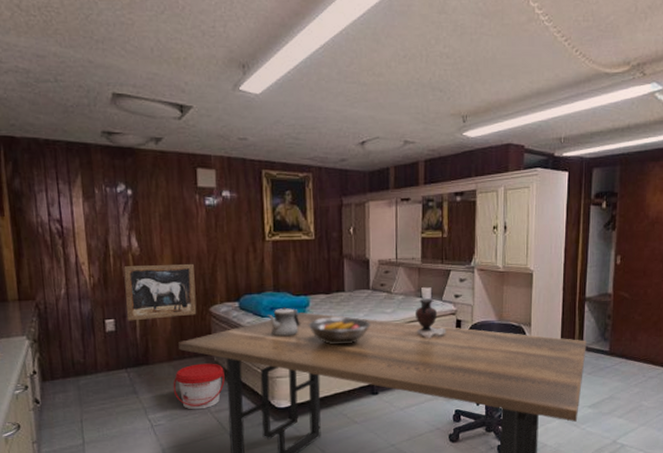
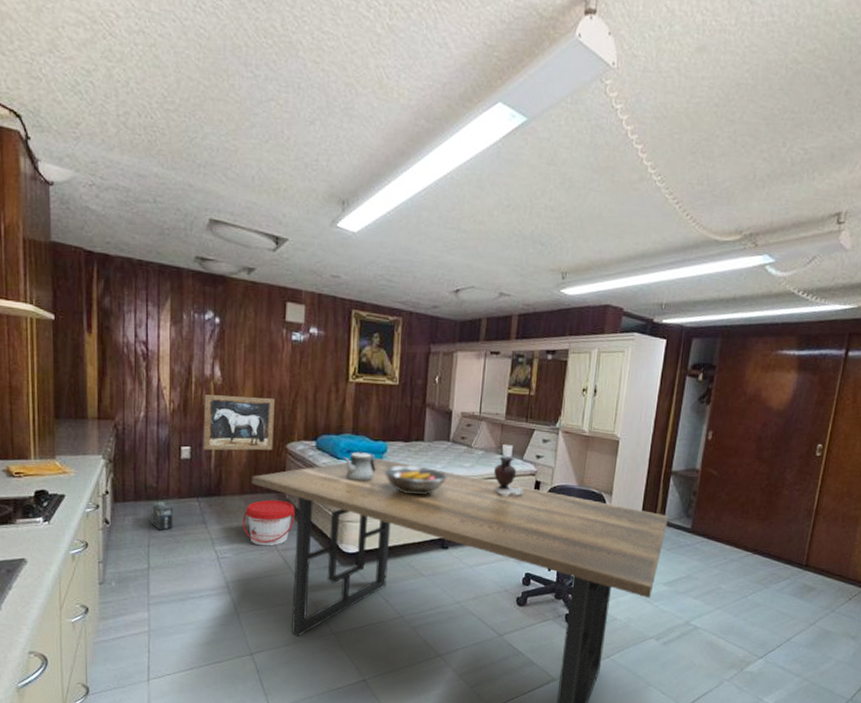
box: none [80,375,104,405] -> present [151,501,173,531]

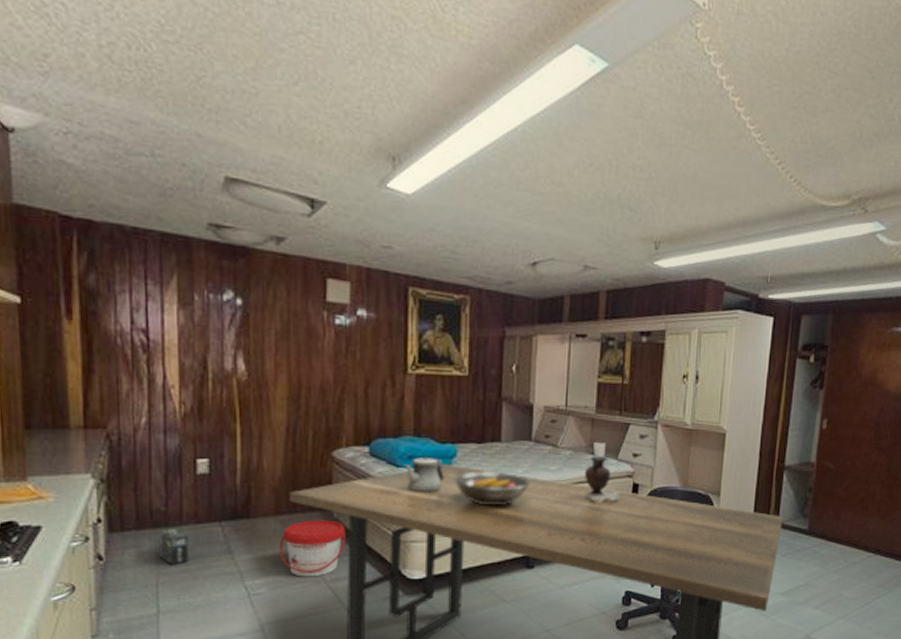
wall art: present [203,394,274,451] -> none [225,393,316,463]

